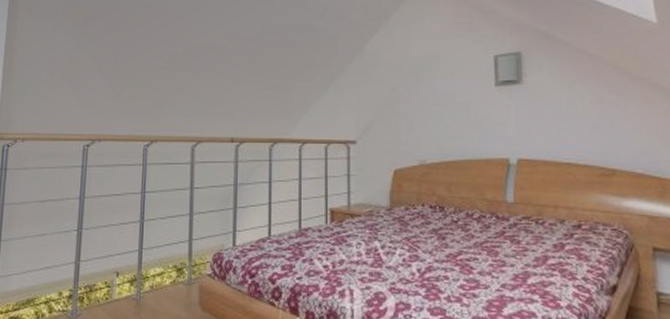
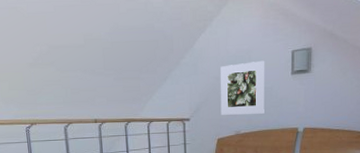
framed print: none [398,67,460,137] -> present [220,60,264,115]

